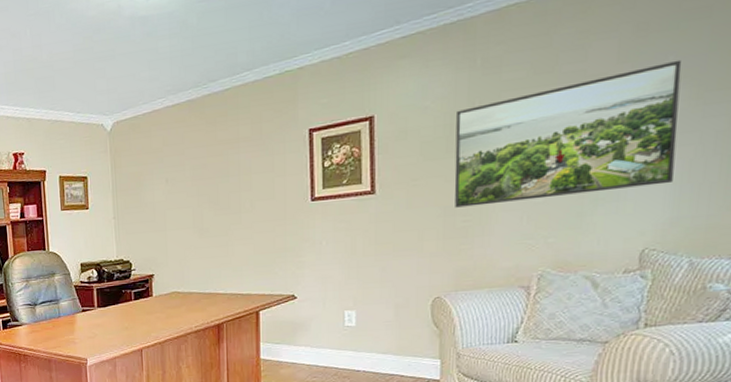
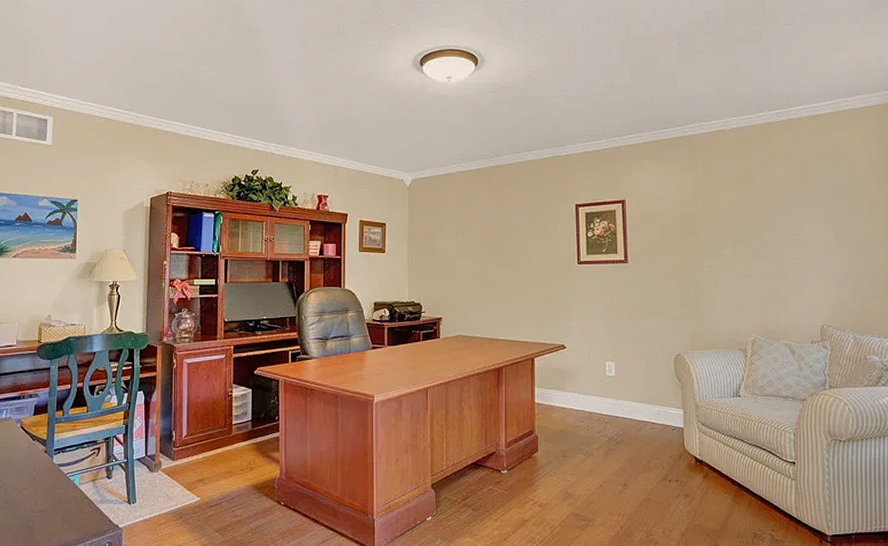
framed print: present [454,59,683,208] -> none [686,186,836,280]

